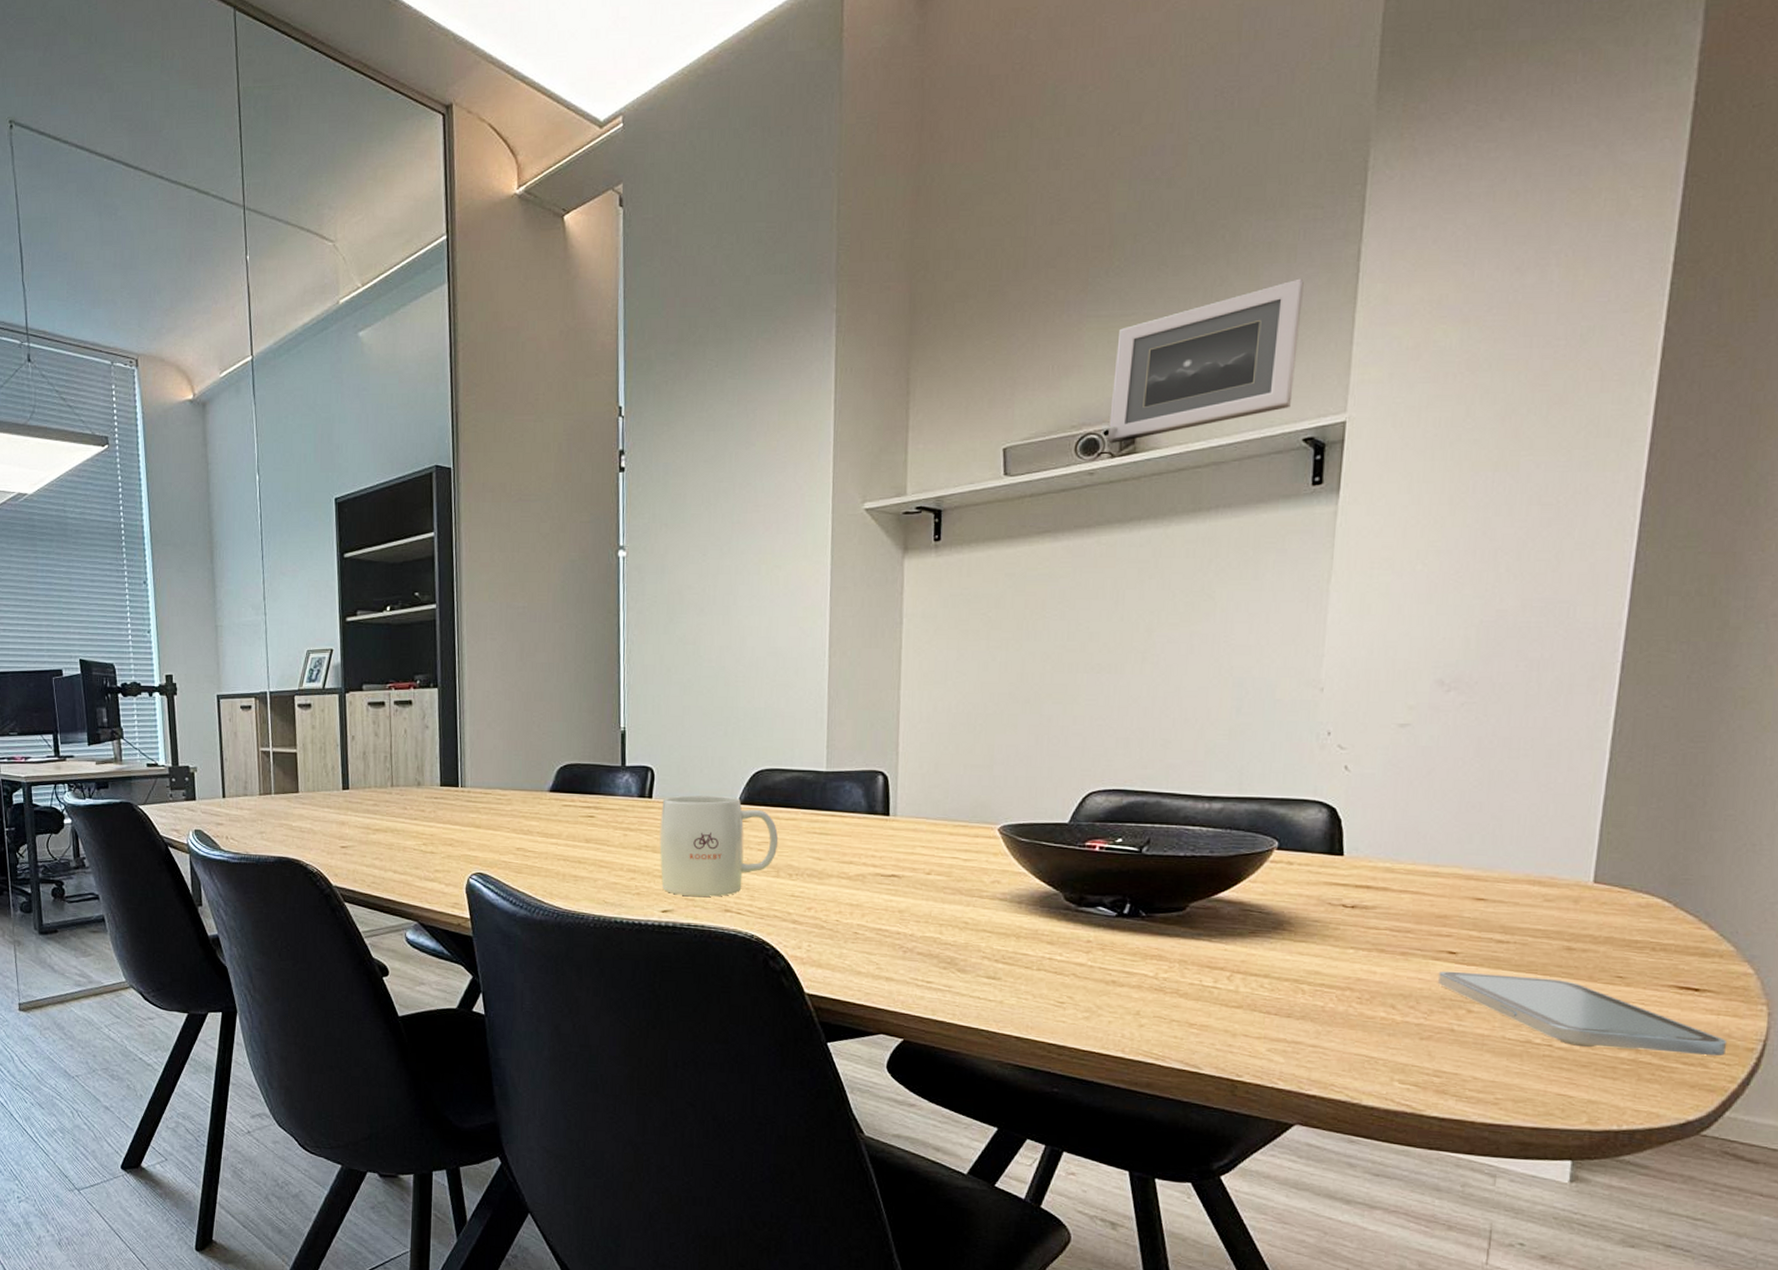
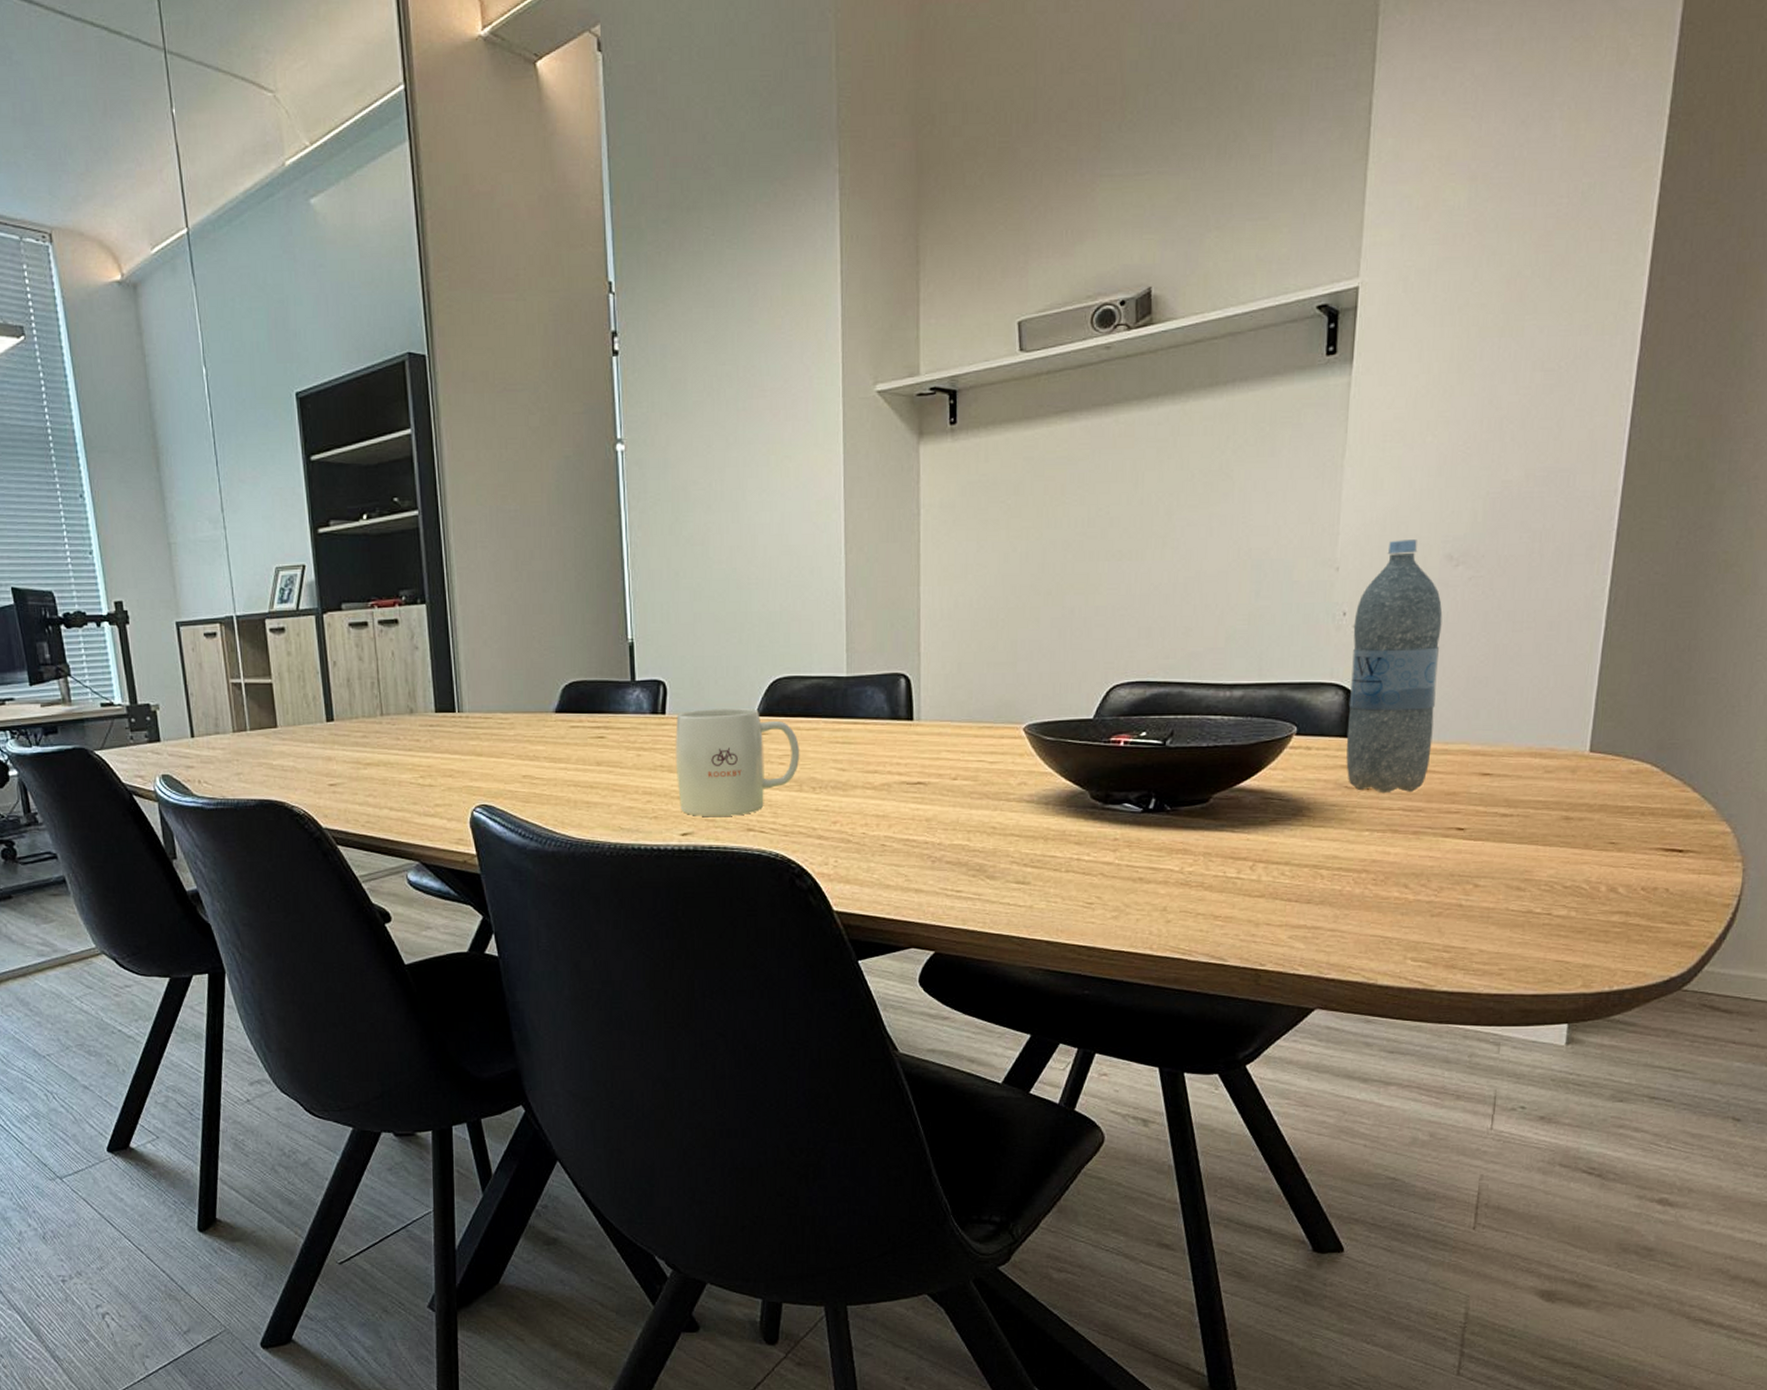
picture frame: present [1107,278,1304,444] -> none [1123,133,1317,315]
water bottle: none [1330,664,1433,913] -> present [1346,539,1443,794]
smartphone: present [1437,971,1728,1057] -> none [1446,847,1707,914]

